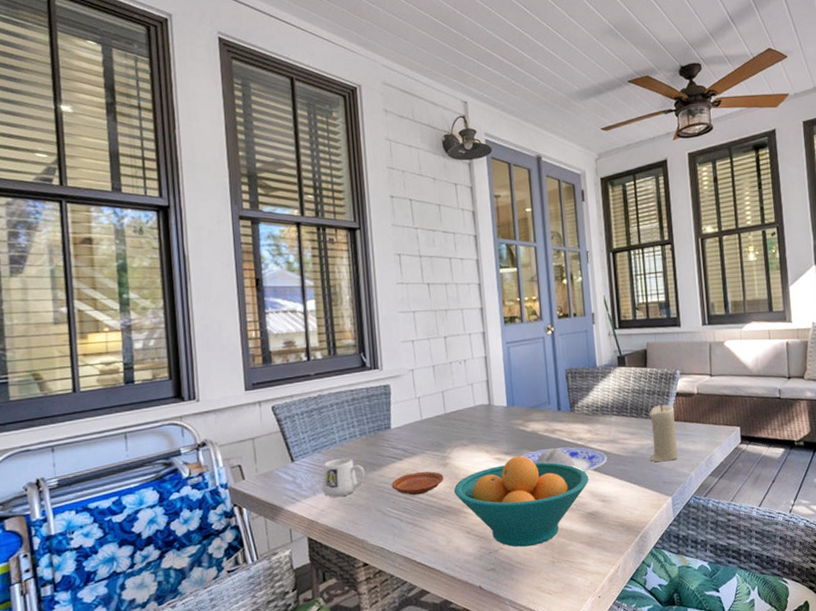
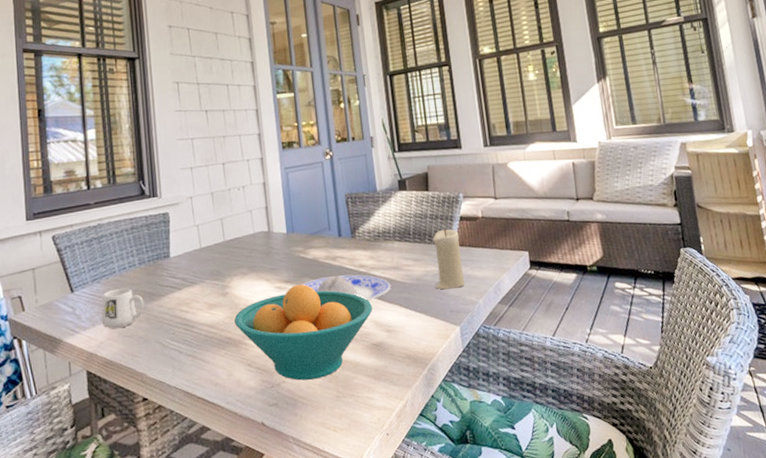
plate: present [391,471,444,496] -> none [170,301,224,327]

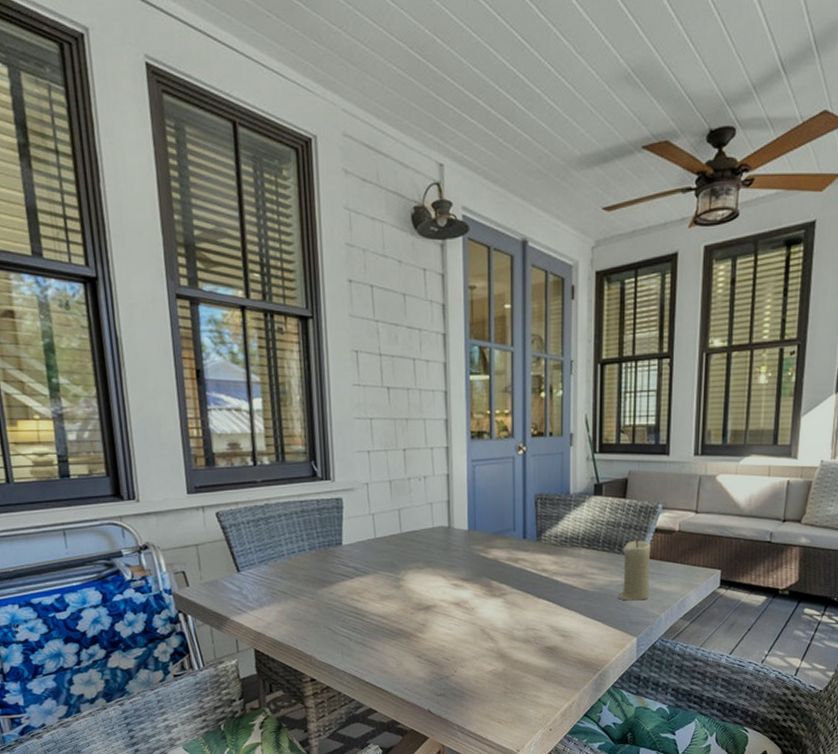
mug: present [101,287,145,330] -> none [269,572,314,612]
fruit bowl: present [234,284,373,381] -> none [406,583,550,675]
plate: present [300,274,391,301] -> none [478,578,572,605]

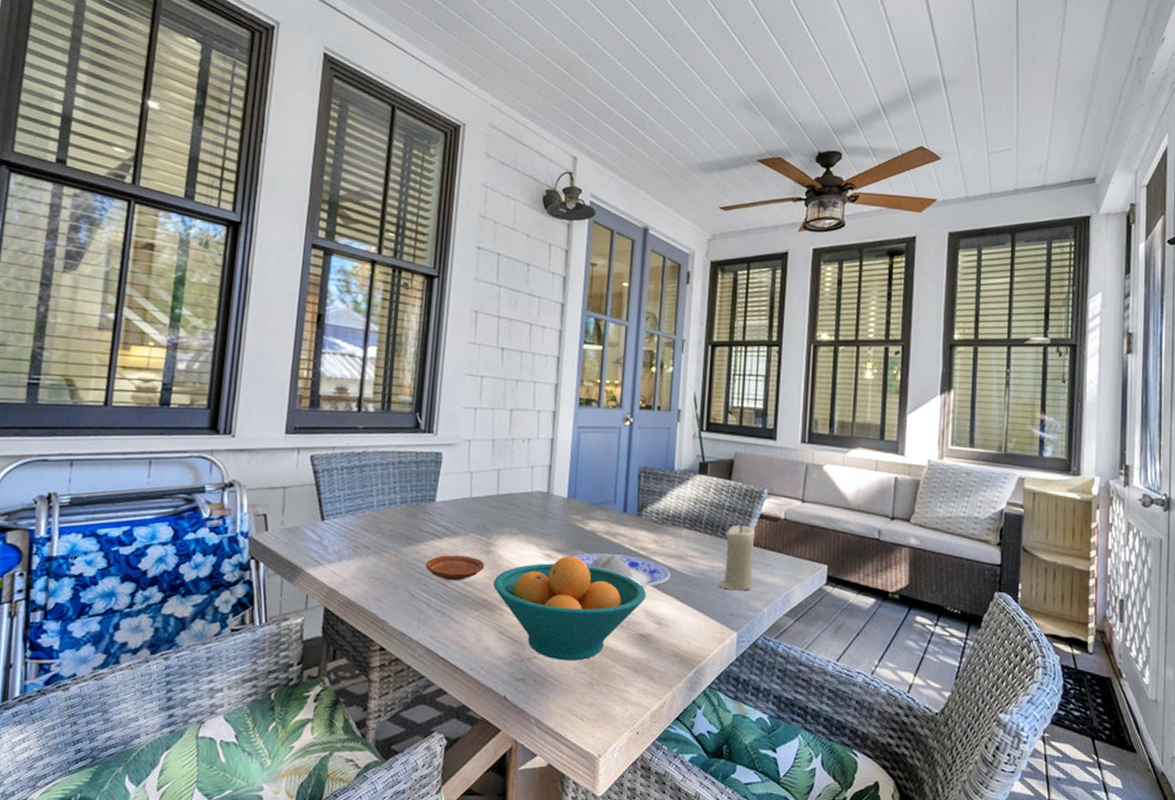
plate: none [341,591,397,616] -> present [425,554,485,581]
fruit bowl: none [406,583,550,675] -> present [492,555,646,661]
plate: none [478,578,572,605] -> present [572,553,671,587]

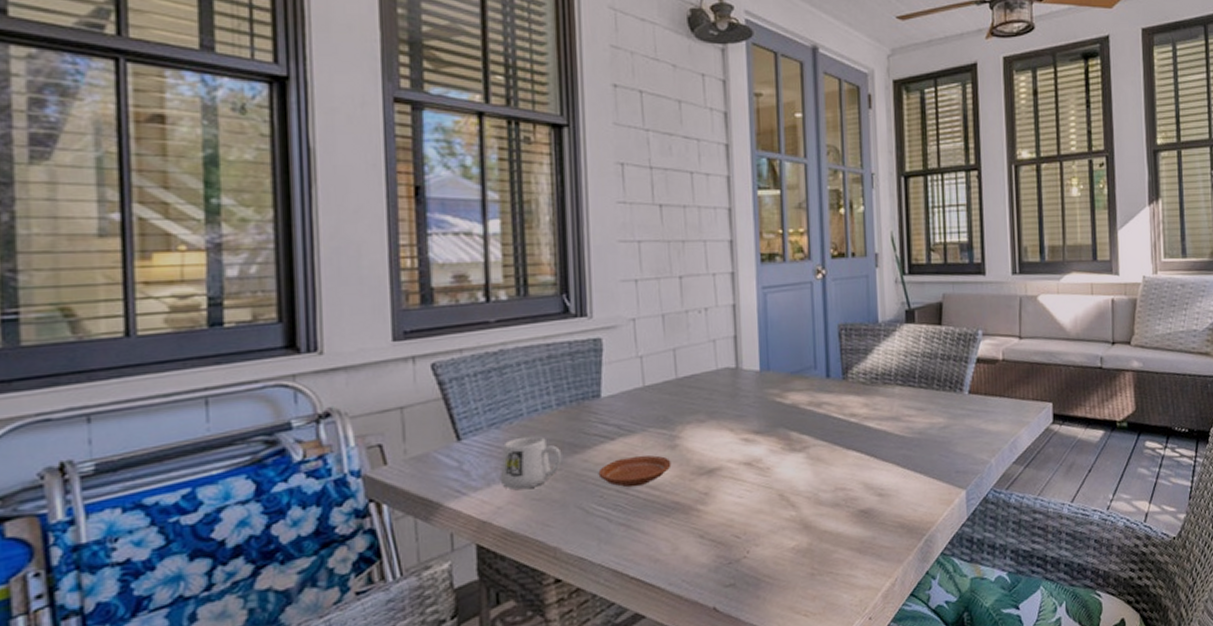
mug: none [349,525,399,569] -> present [499,435,562,491]
fruit bowl: present [492,555,646,661] -> none [683,435,863,556]
plate: present [572,553,671,587] -> none [774,425,888,458]
candle: present [719,524,756,591] -> none [940,372,977,446]

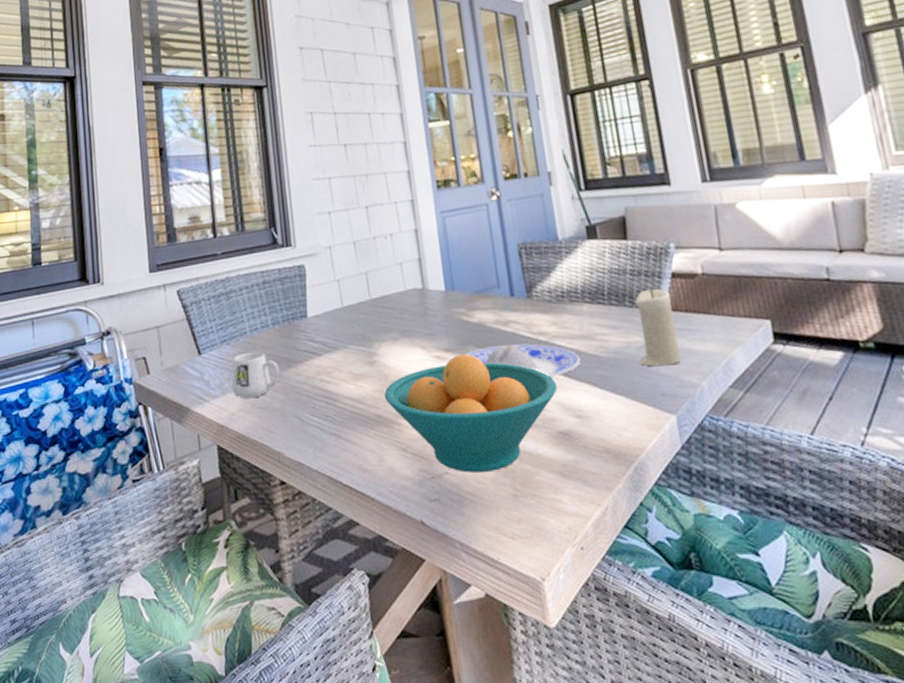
plate: present [598,455,672,488] -> none [309,370,372,400]
fruit bowl: none [683,435,863,556] -> present [384,353,557,473]
plate: none [774,425,888,458] -> present [464,343,581,377]
candle: none [940,372,977,446] -> present [634,288,682,367]

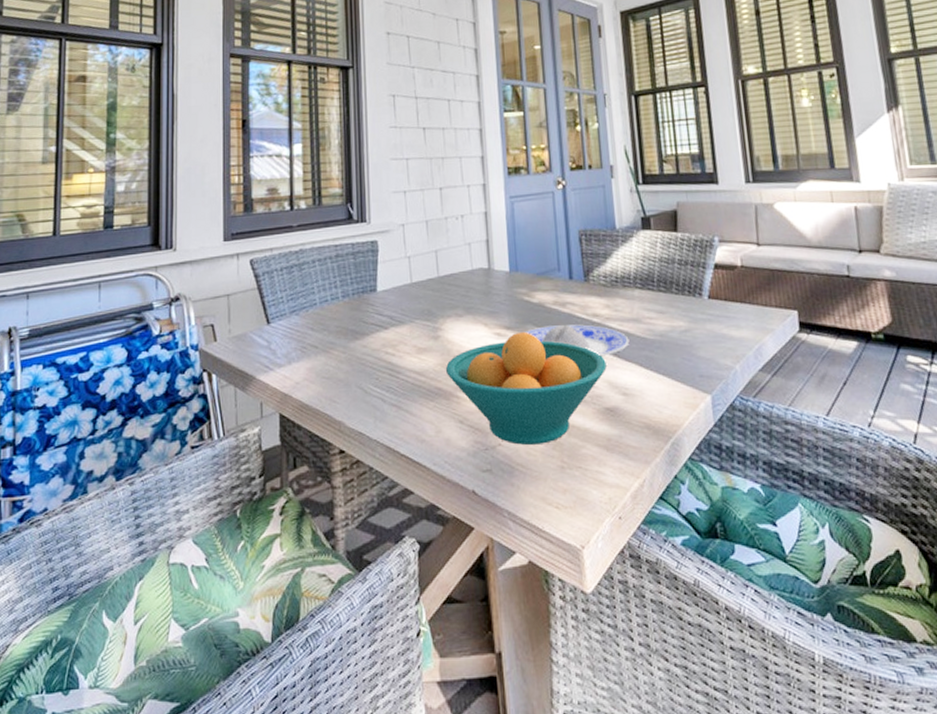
mug: present [231,351,280,399] -> none [298,322,346,369]
candle: present [634,288,682,367] -> none [680,278,719,350]

